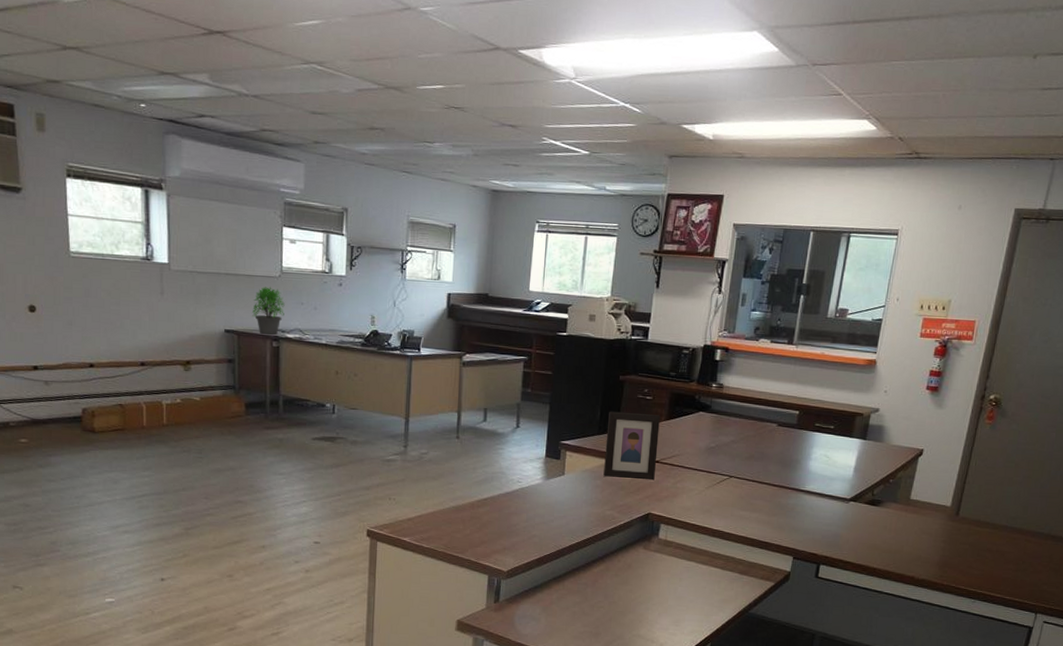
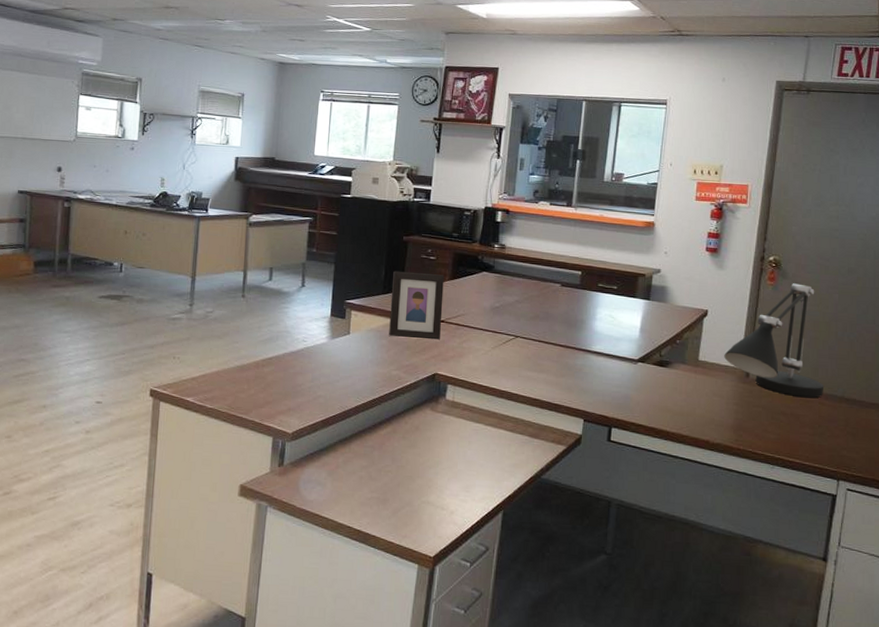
potted plant: present [252,287,285,336] -> none [46,150,78,196]
desk lamp: none [936,422,1033,536] -> present [724,283,824,398]

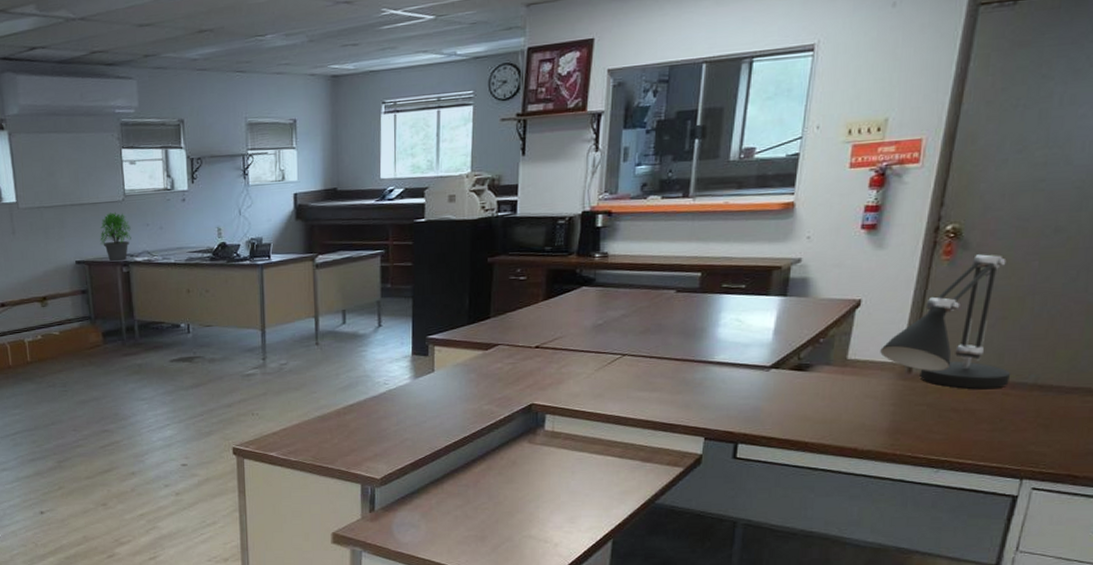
potted plant: none [46,150,78,196] -> present [100,212,131,262]
picture frame: present [389,271,444,340] -> none [477,296,537,370]

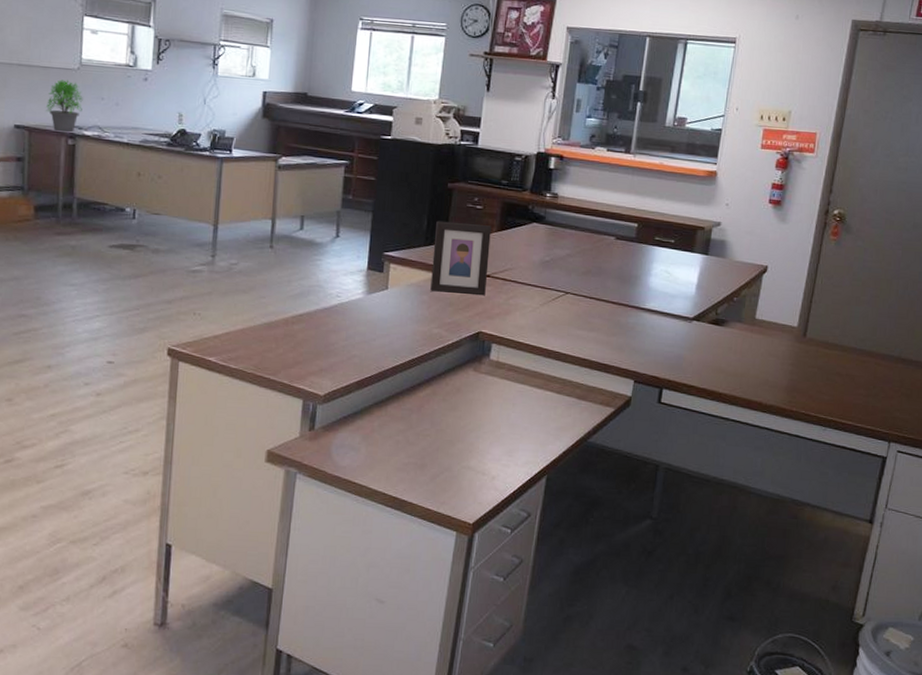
picture frame: none [477,296,537,370] -> present [430,220,492,296]
desk lamp: present [880,254,1011,390] -> none [782,238,882,359]

